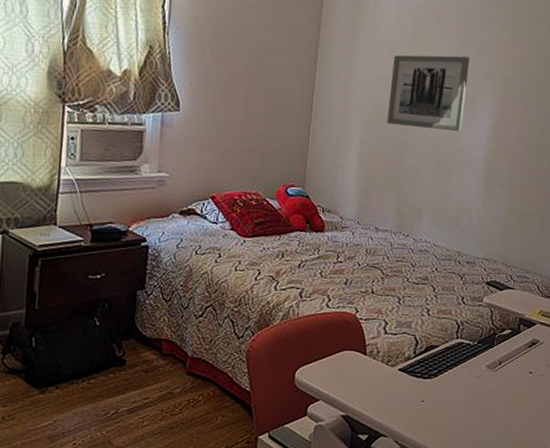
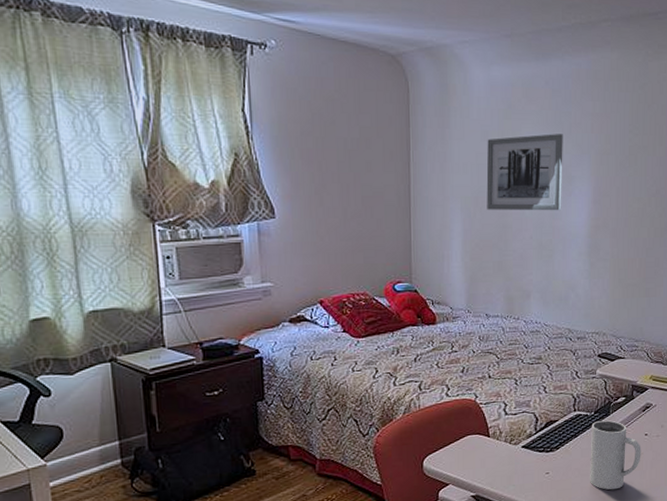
mug: none [467,351,524,428] -> present [590,420,641,490]

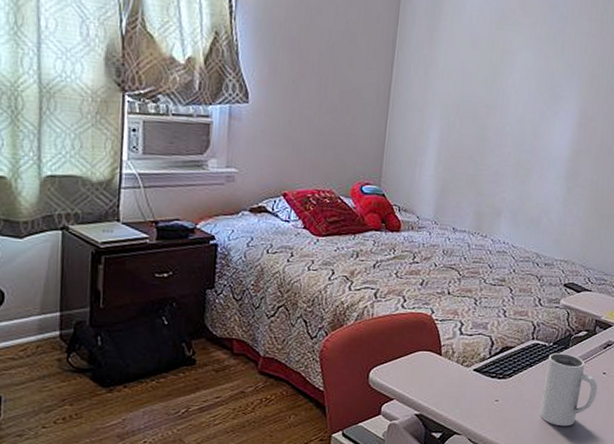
wall art: present [486,134,563,211] -> none [467,47,555,131]

